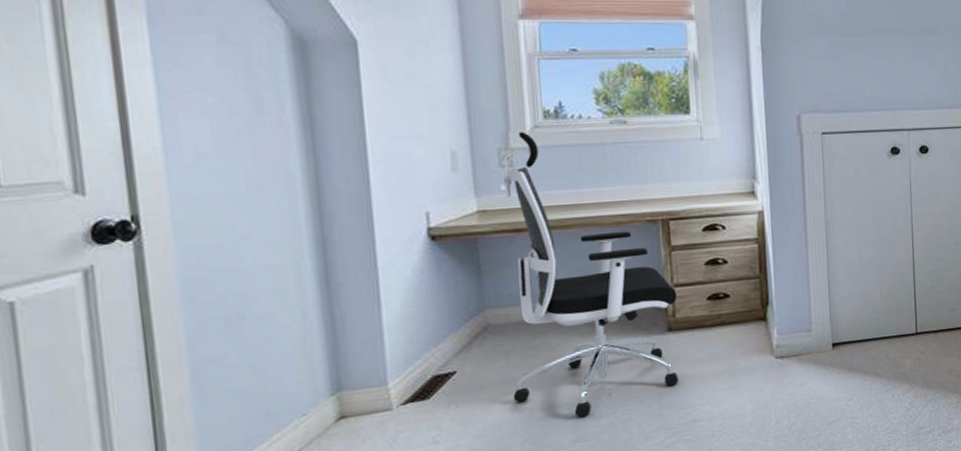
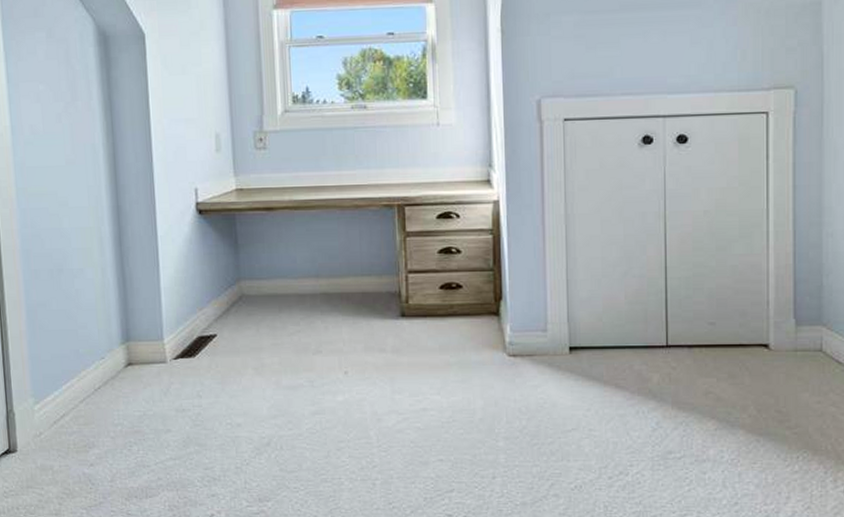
office chair: present [499,132,679,418] -> none [254,116,411,392]

